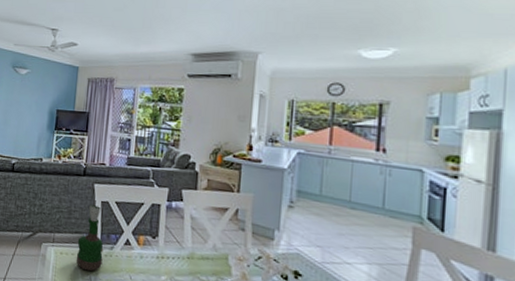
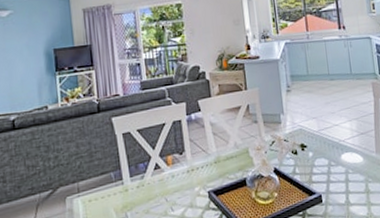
grog bottle: present [77,205,104,271] -> none [105,139,136,210]

